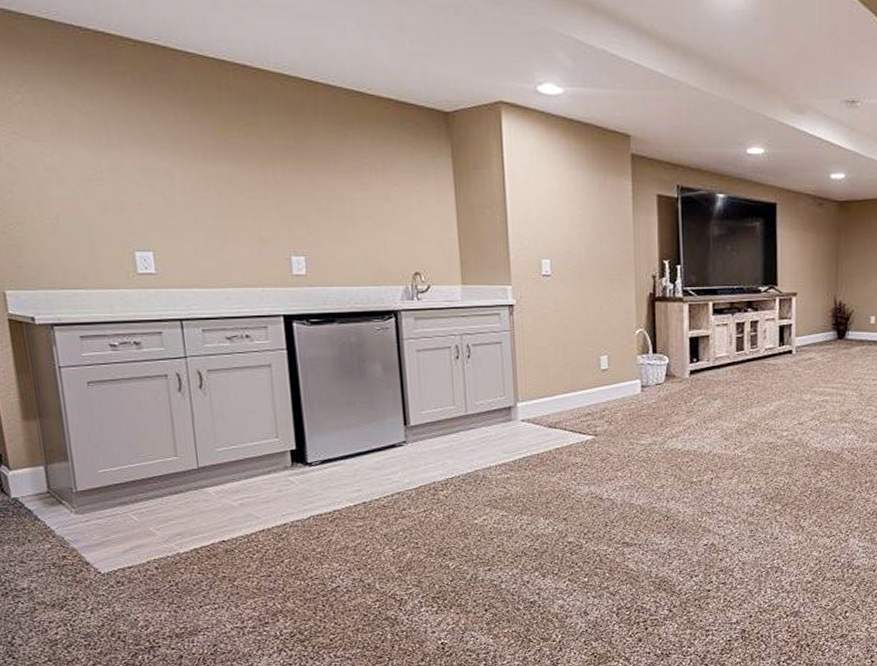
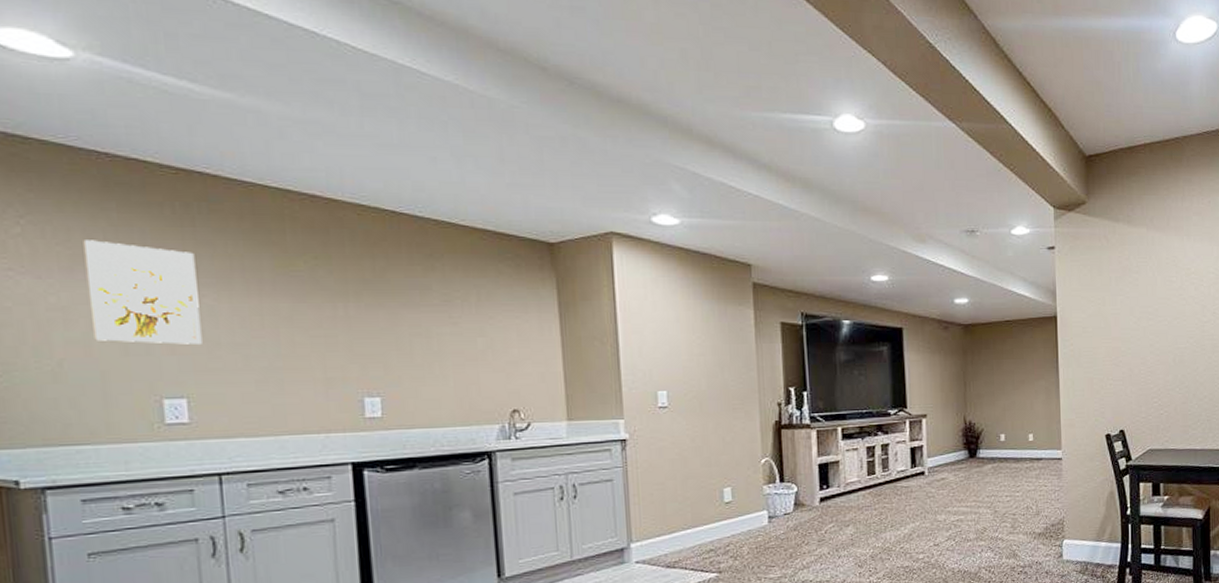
wall art: none [67,107,162,203] -> present [83,240,202,345]

